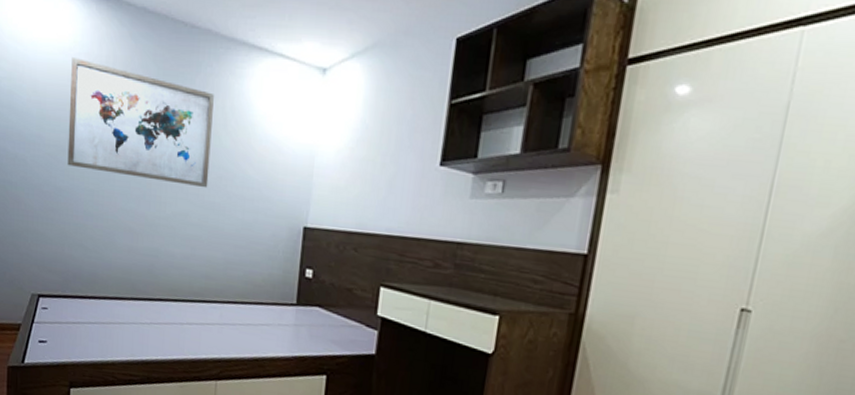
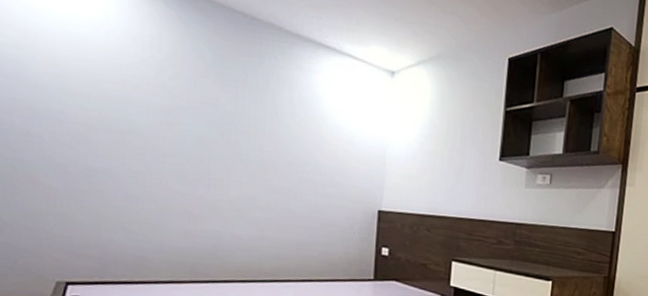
wall art: present [67,58,214,188] -> none [102,33,280,174]

